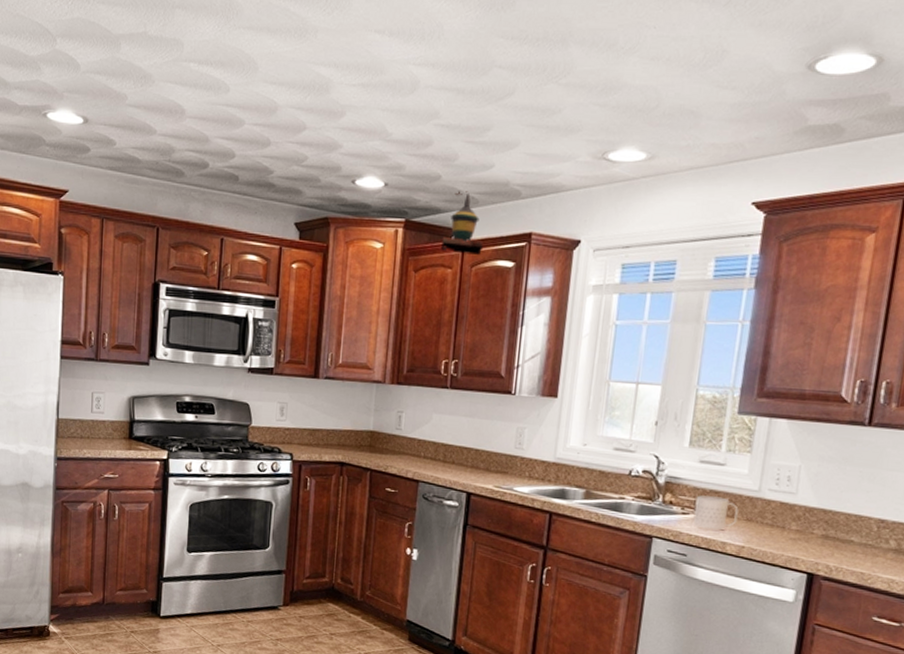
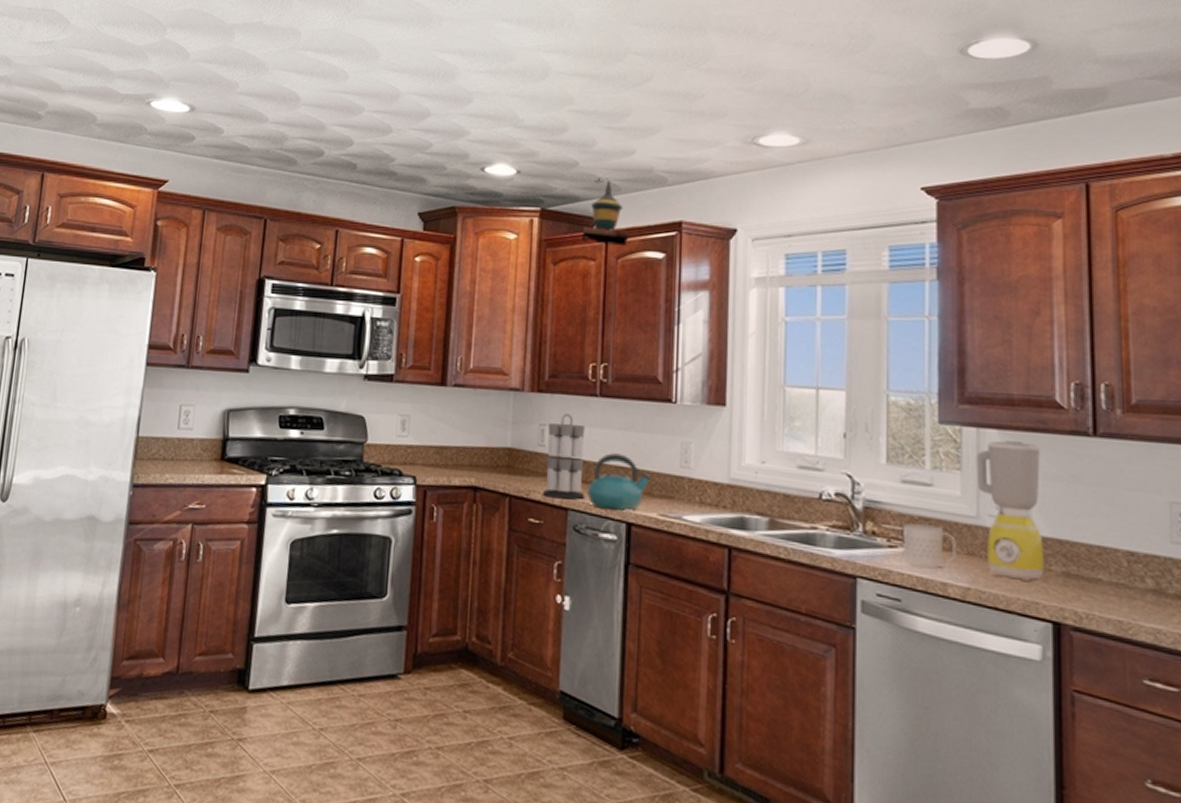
spice rack: none [397,403,437,474] -> present [542,413,586,500]
kettle: none [435,436,490,483] -> present [587,453,652,511]
blender: none [761,429,821,543] -> present [976,440,1045,582]

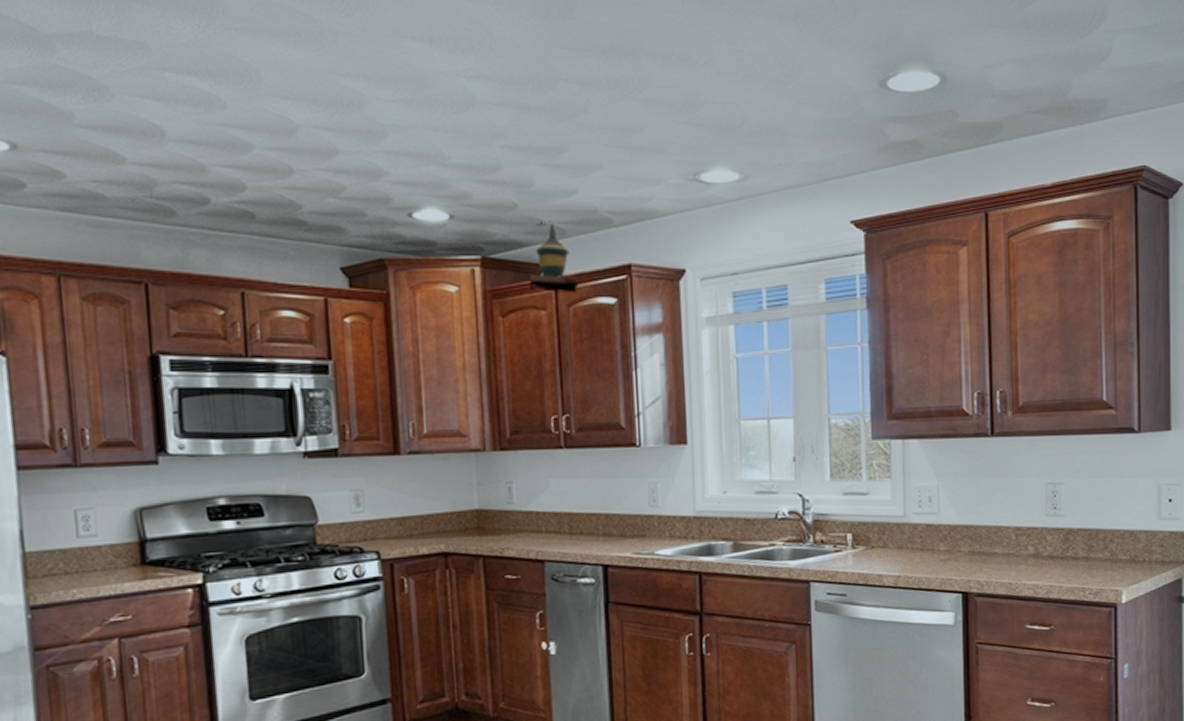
spice rack: present [542,413,586,500] -> none [515,468,560,553]
kettle: present [587,453,652,511] -> none [561,501,623,556]
mug: present [903,523,958,568] -> none [846,528,890,565]
blender: present [976,440,1045,582] -> none [902,447,956,564]

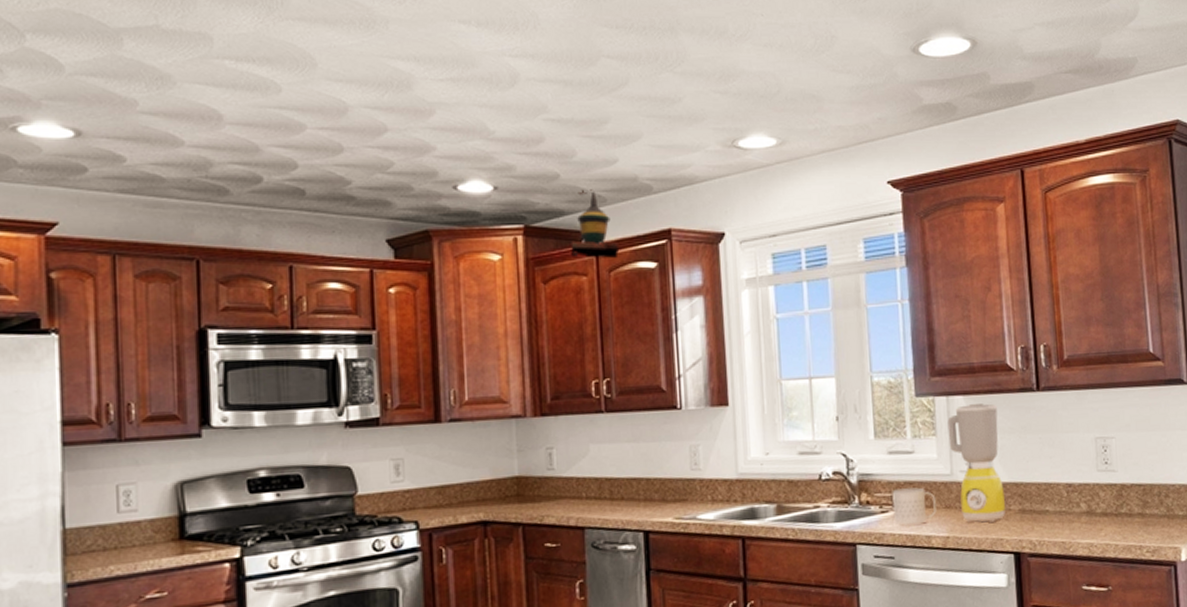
mug: none [846,528,890,565] -> present [892,487,938,526]
blender: none [902,447,956,564] -> present [947,403,1006,524]

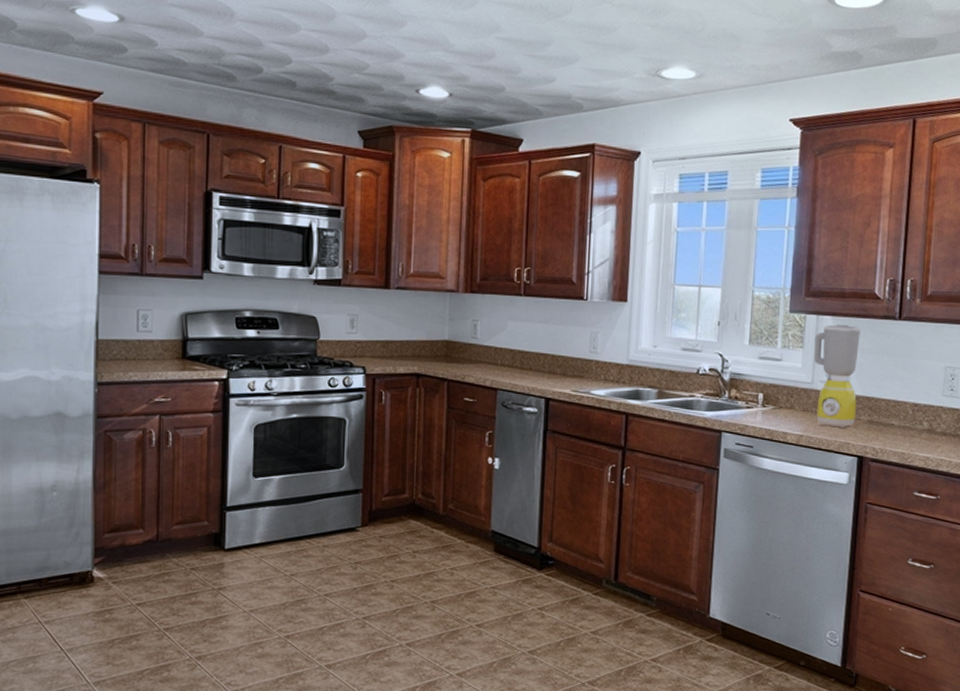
decorative basket: present [571,189,620,258] -> none [508,102,550,165]
mug: present [892,487,938,526] -> none [756,389,796,422]

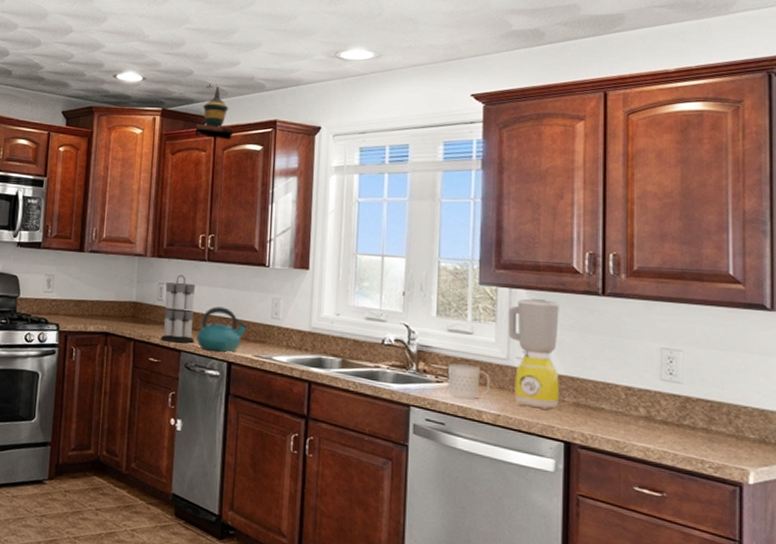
spice rack: none [475,310,512,382] -> present [160,275,196,344]
decorative basket: none [508,102,550,165] -> present [195,84,234,139]
kettle: none [513,342,566,389] -> present [196,306,248,353]
mug: none [756,389,796,422] -> present [447,363,491,399]

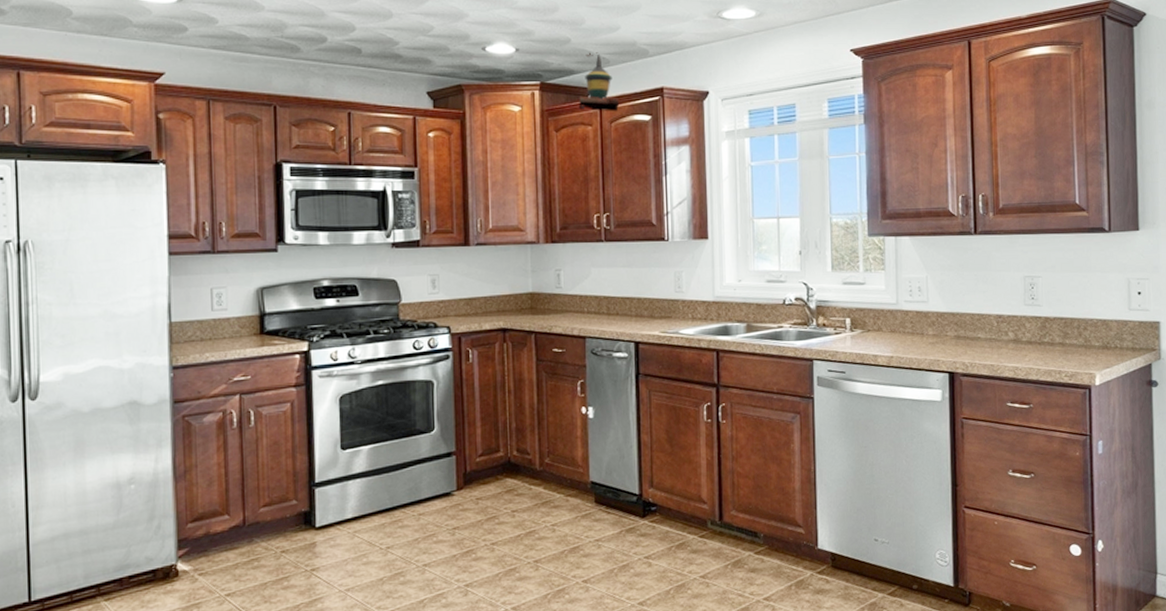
spice rack: present [160,275,196,344] -> none [562,258,599,330]
kettle: present [196,306,248,353] -> none [600,287,652,333]
mug: present [447,363,491,399] -> none [845,313,884,346]
blender: present [508,298,560,411] -> none [895,244,943,347]

